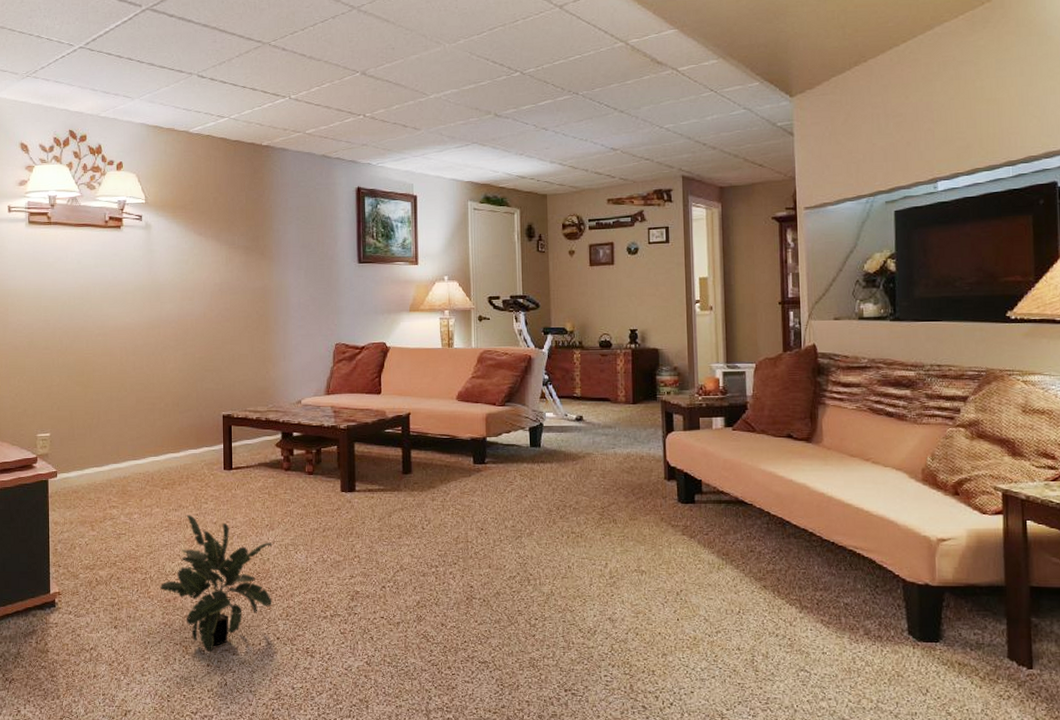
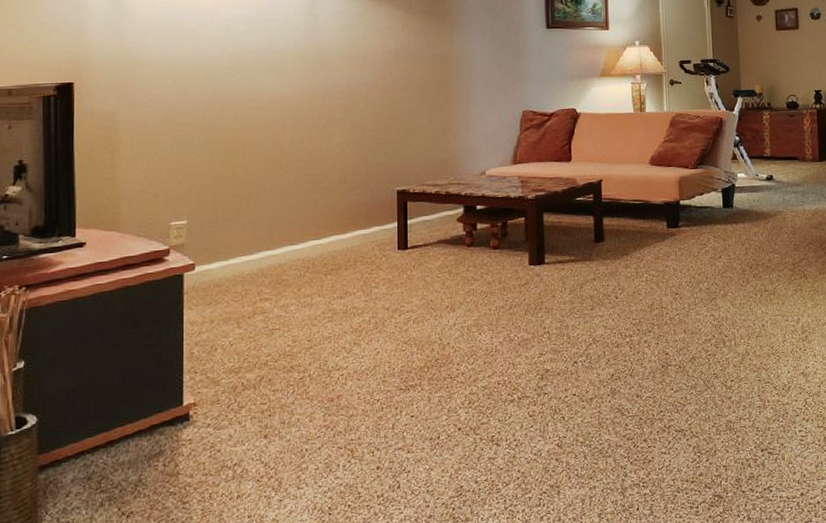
potted plant: present [160,514,273,652] -> none [321,301,453,453]

